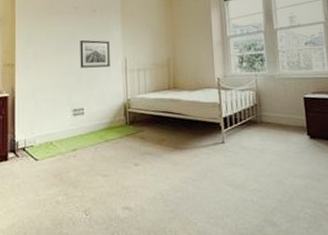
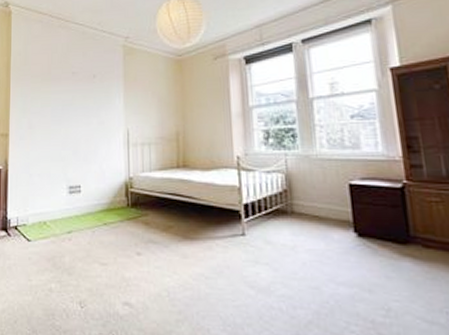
wall art: present [80,39,110,68] -> none [77,108,111,140]

